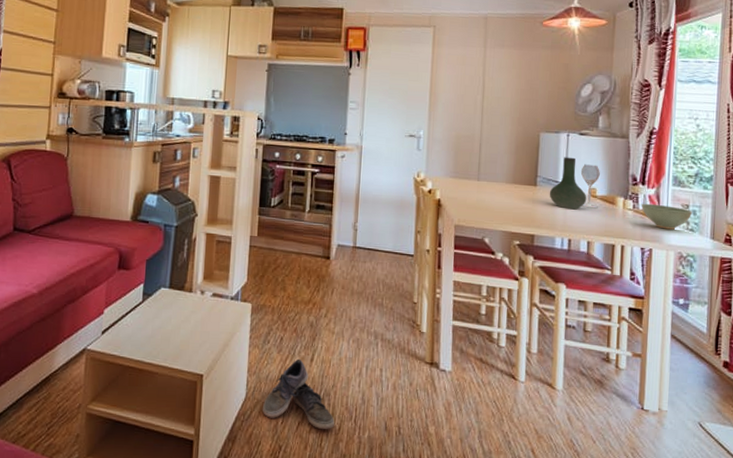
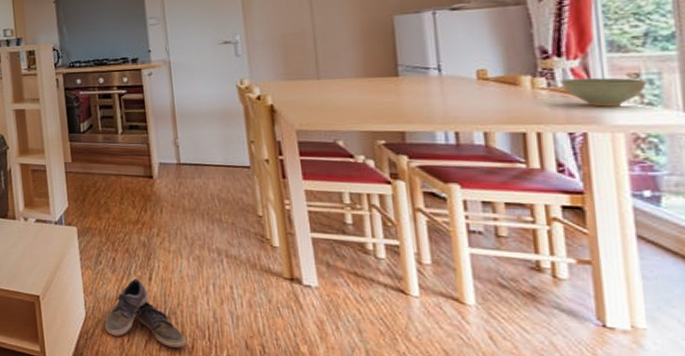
vase: present [549,157,587,210] -> none [417,37,475,98]
wineglass: present [580,164,600,209] -> none [459,42,493,94]

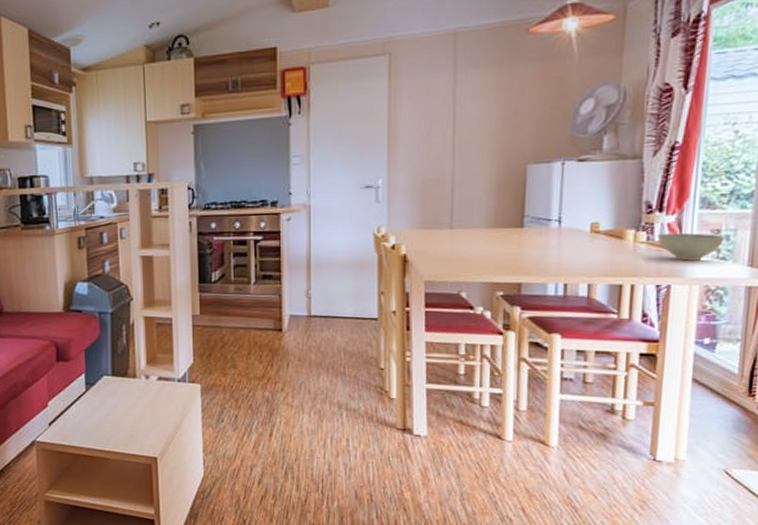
shoe: present [104,278,186,348] -> none [222,435,300,502]

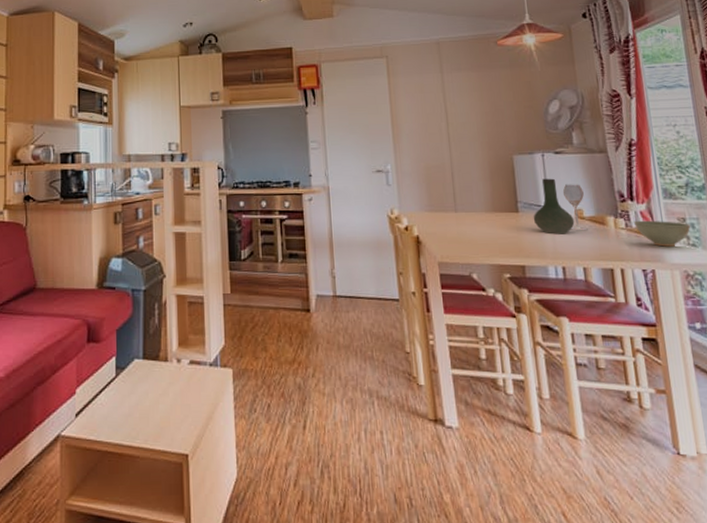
vase: none [539,189,587,250] -> present [533,178,575,235]
wineglass: none [579,195,604,246] -> present [562,184,588,231]

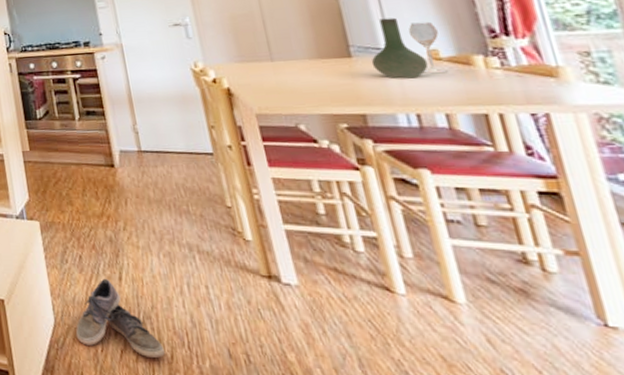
shoe: none [256,427,338,509] -> present [75,278,165,359]
bowl: present [633,220,691,247] -> none [511,56,600,87]

